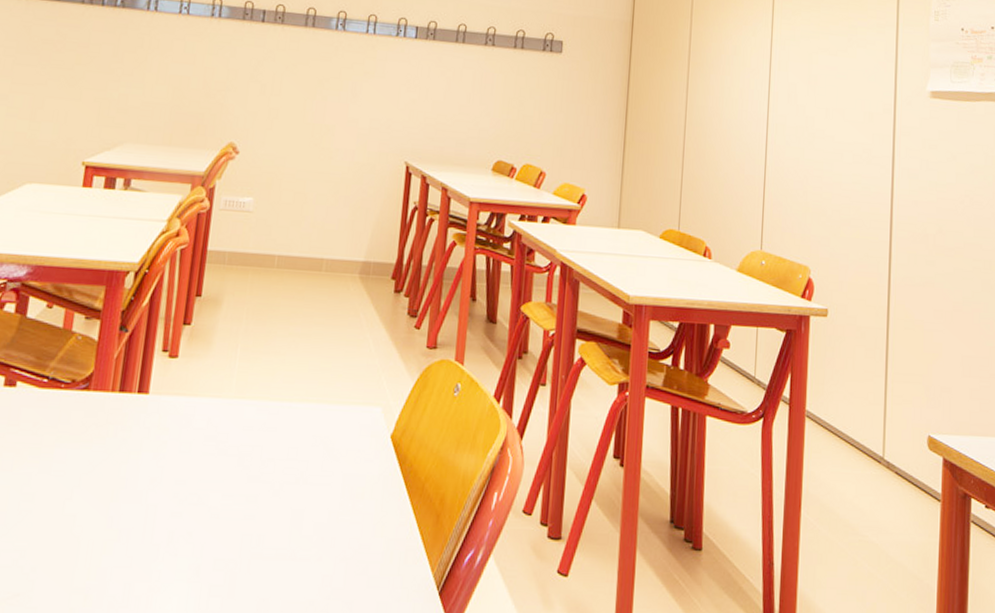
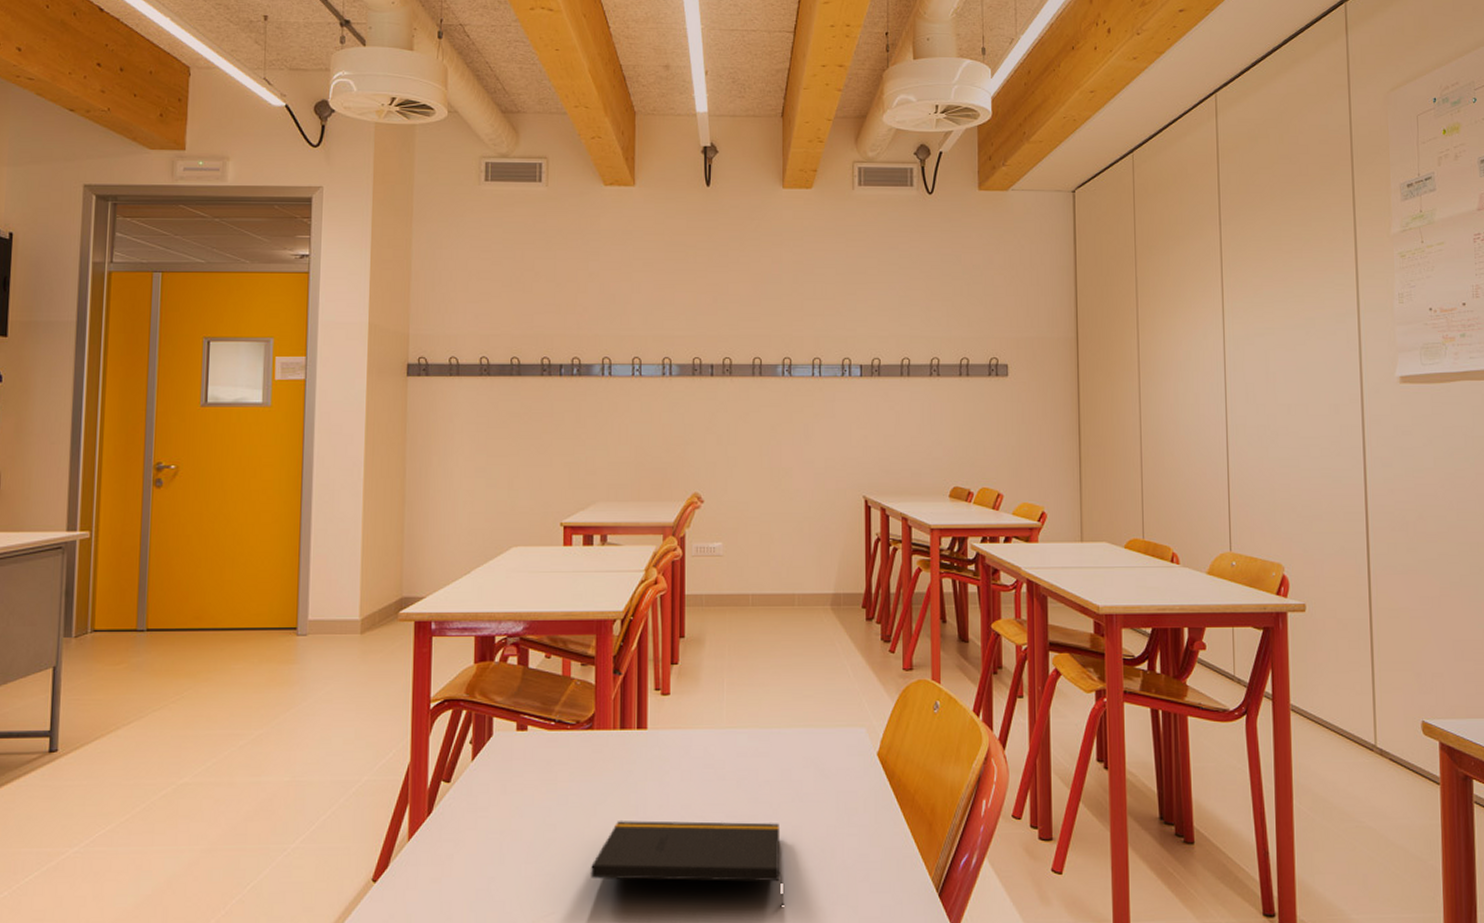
notepad: none [66,494,280,597] -> present [591,821,785,905]

